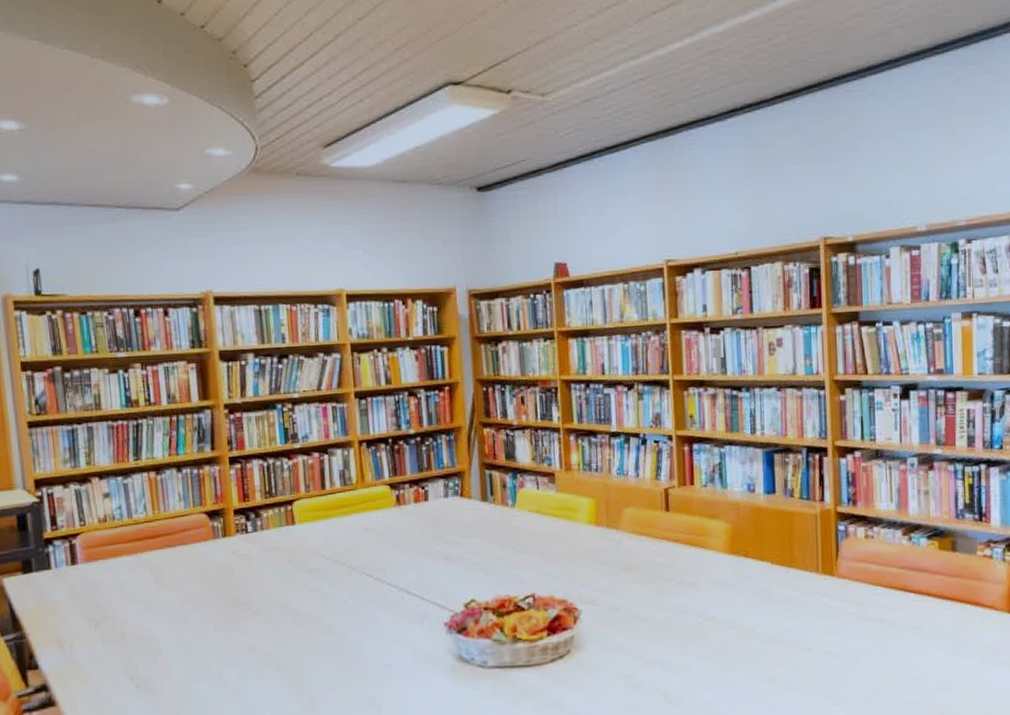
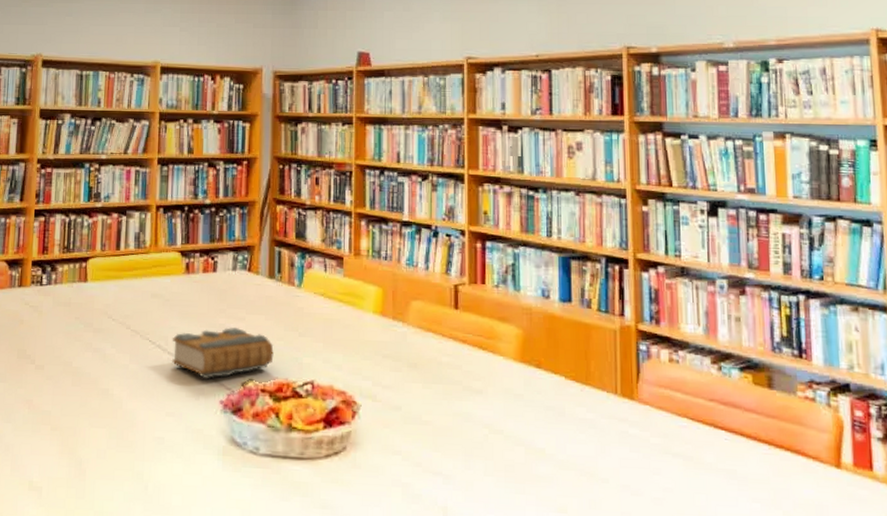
book: none [389,553,494,605] -> present [172,327,274,379]

